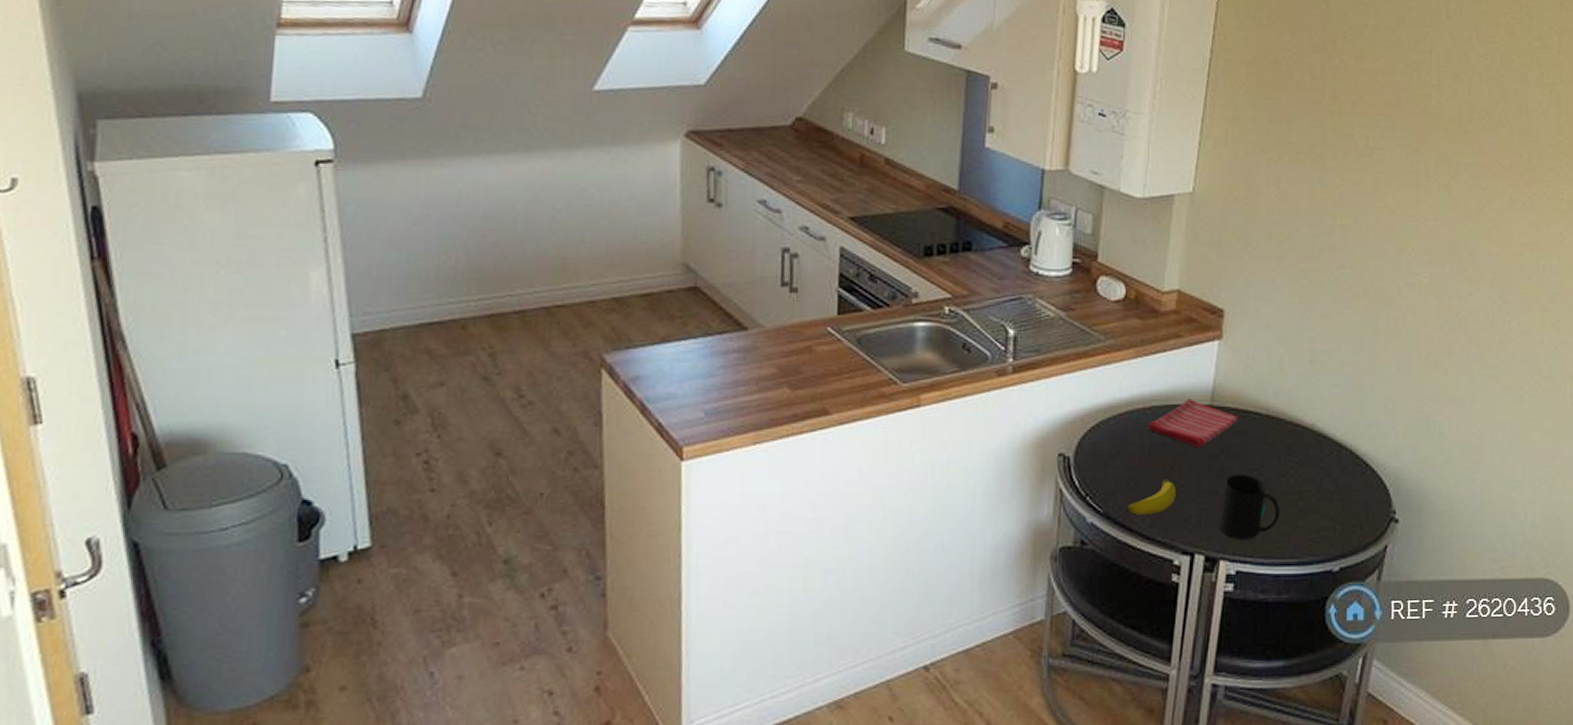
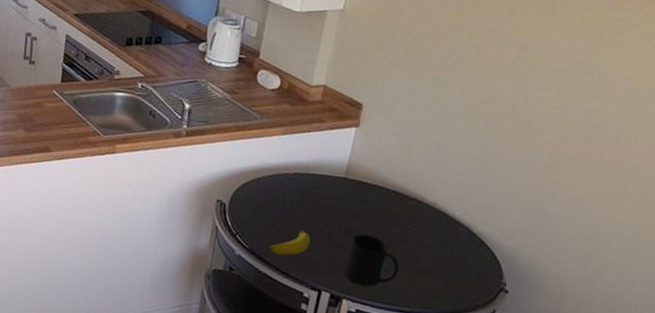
dish towel: present [1148,399,1240,448] -> none [290,170,369,210]

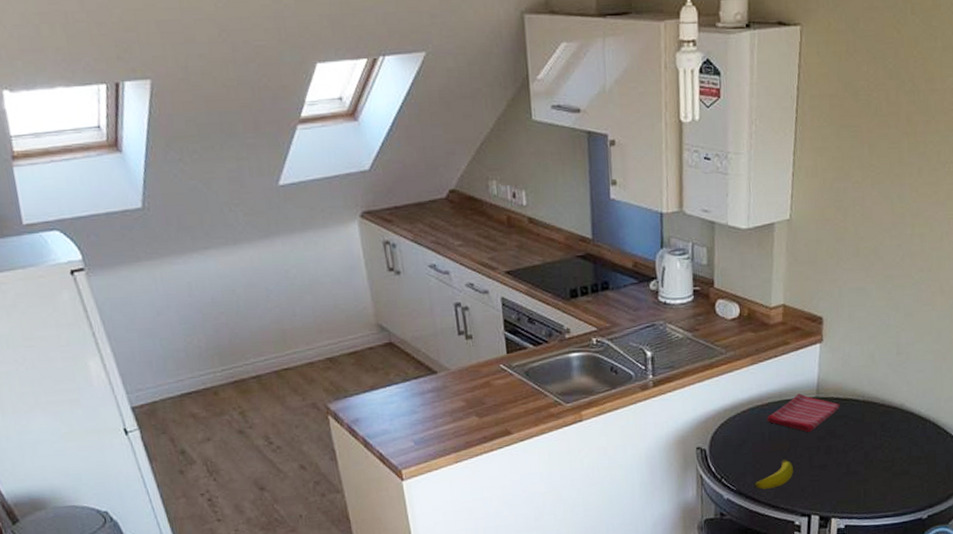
dish towel: none [290,170,369,210] -> present [767,393,841,433]
mug: present [344,234,399,287] -> none [829,449,878,501]

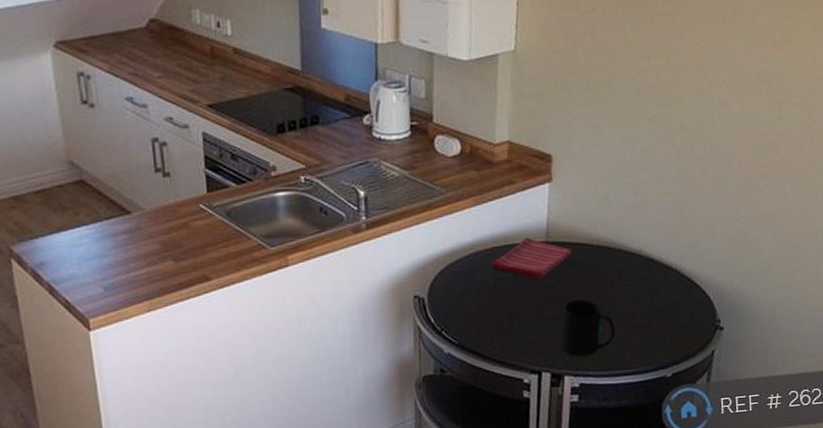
banana: present [753,459,793,490] -> none [477,309,521,343]
mug: none [829,449,878,501] -> present [561,299,615,357]

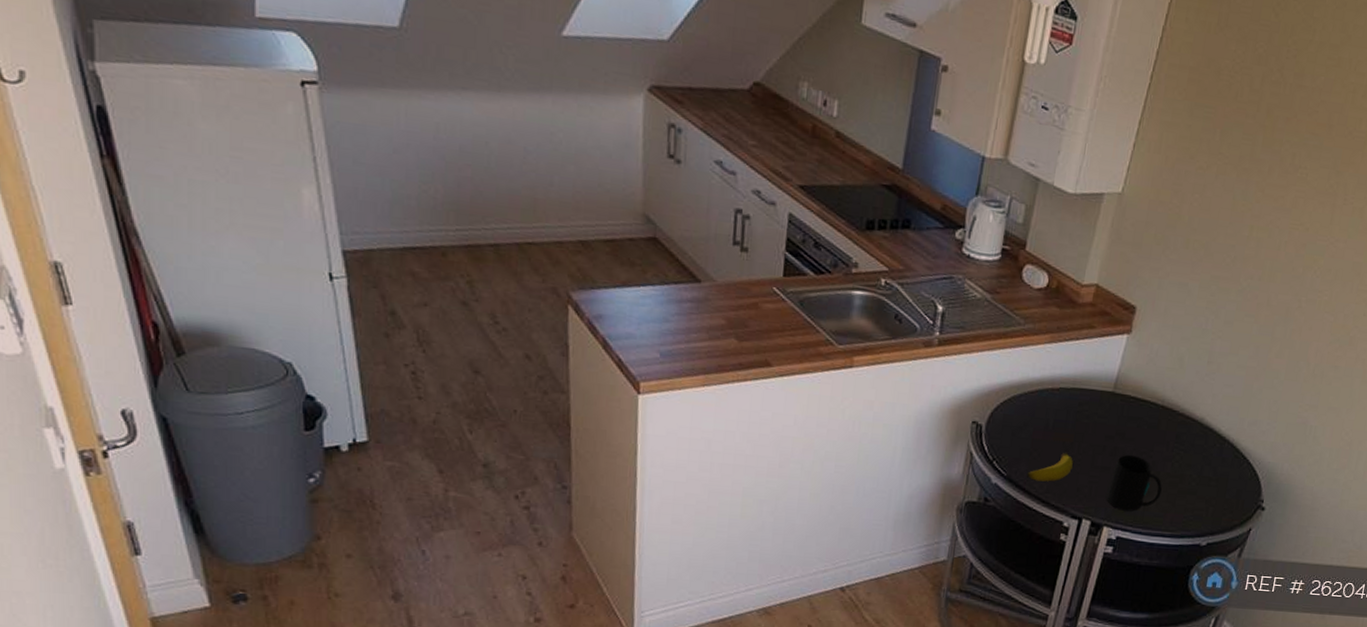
banana: none [477,309,521,343] -> present [1026,452,1073,482]
dish towel: present [491,237,573,280] -> none [1054,384,1137,429]

